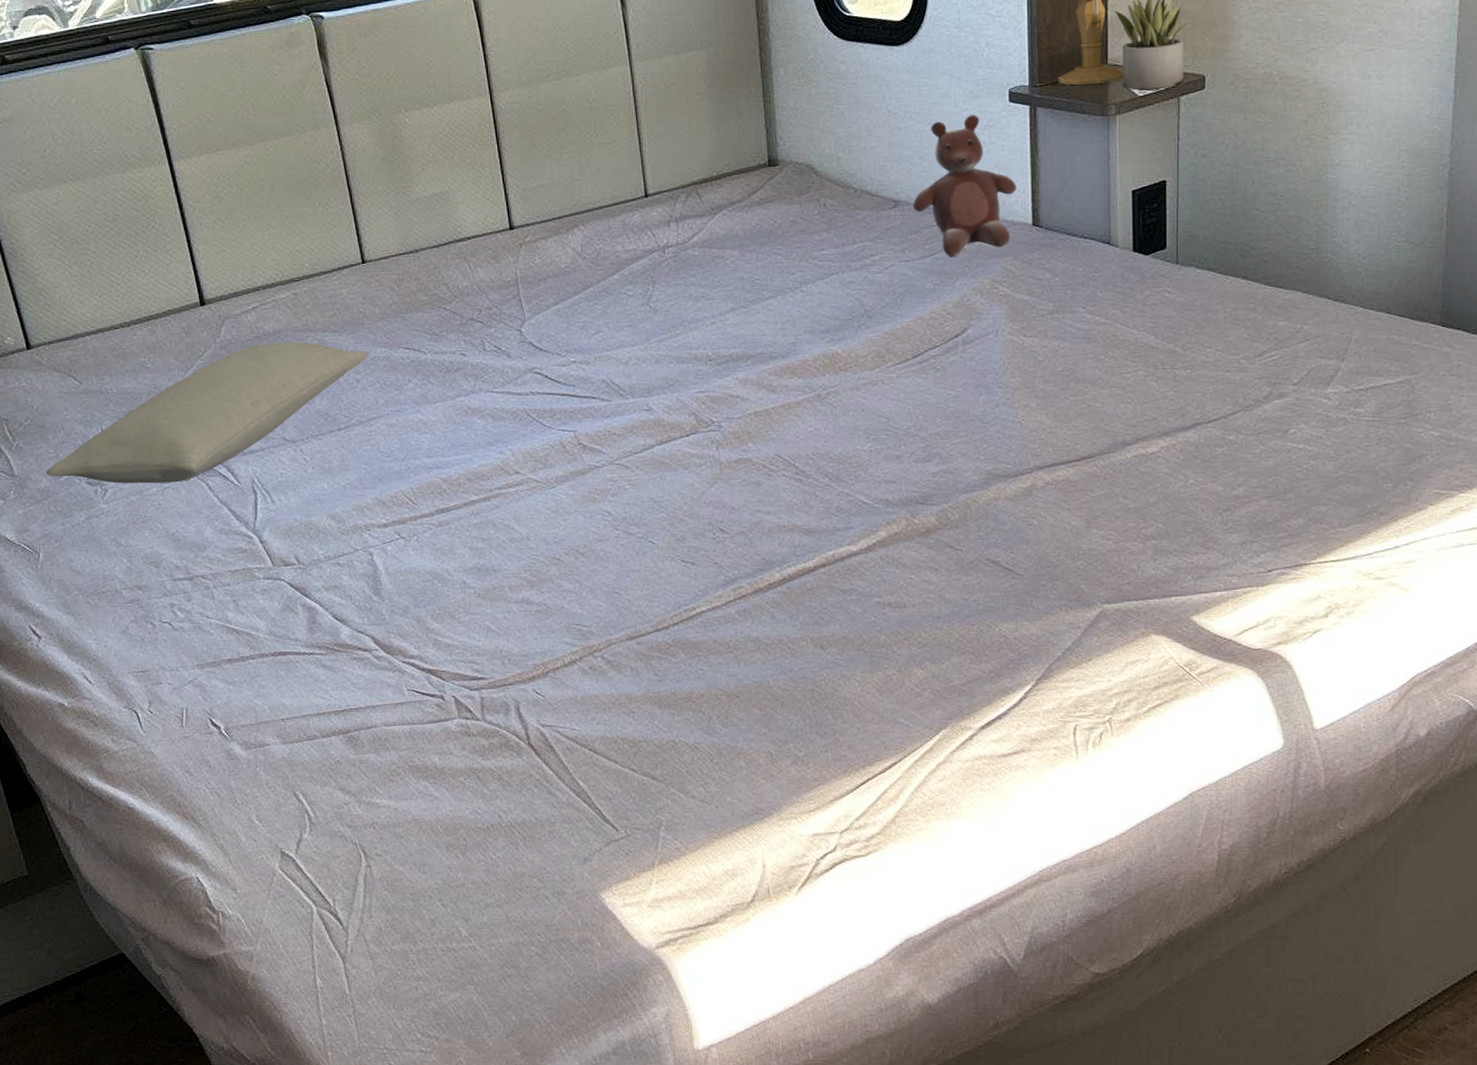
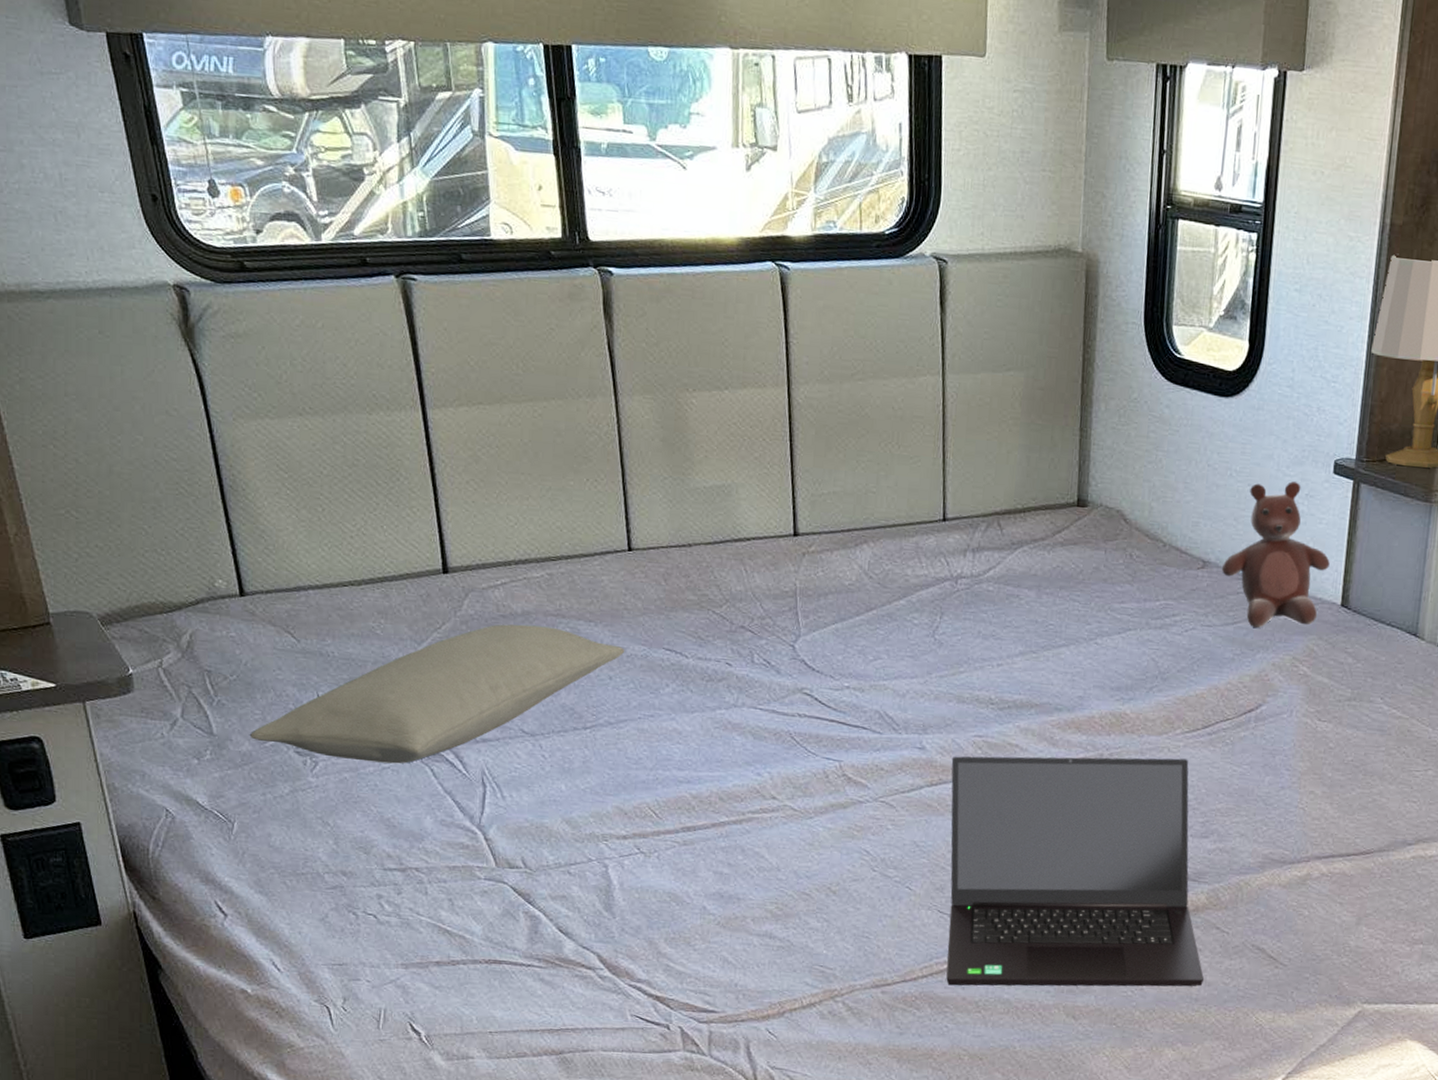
laptop: none [678,389,943,630] -> present [946,756,1204,987]

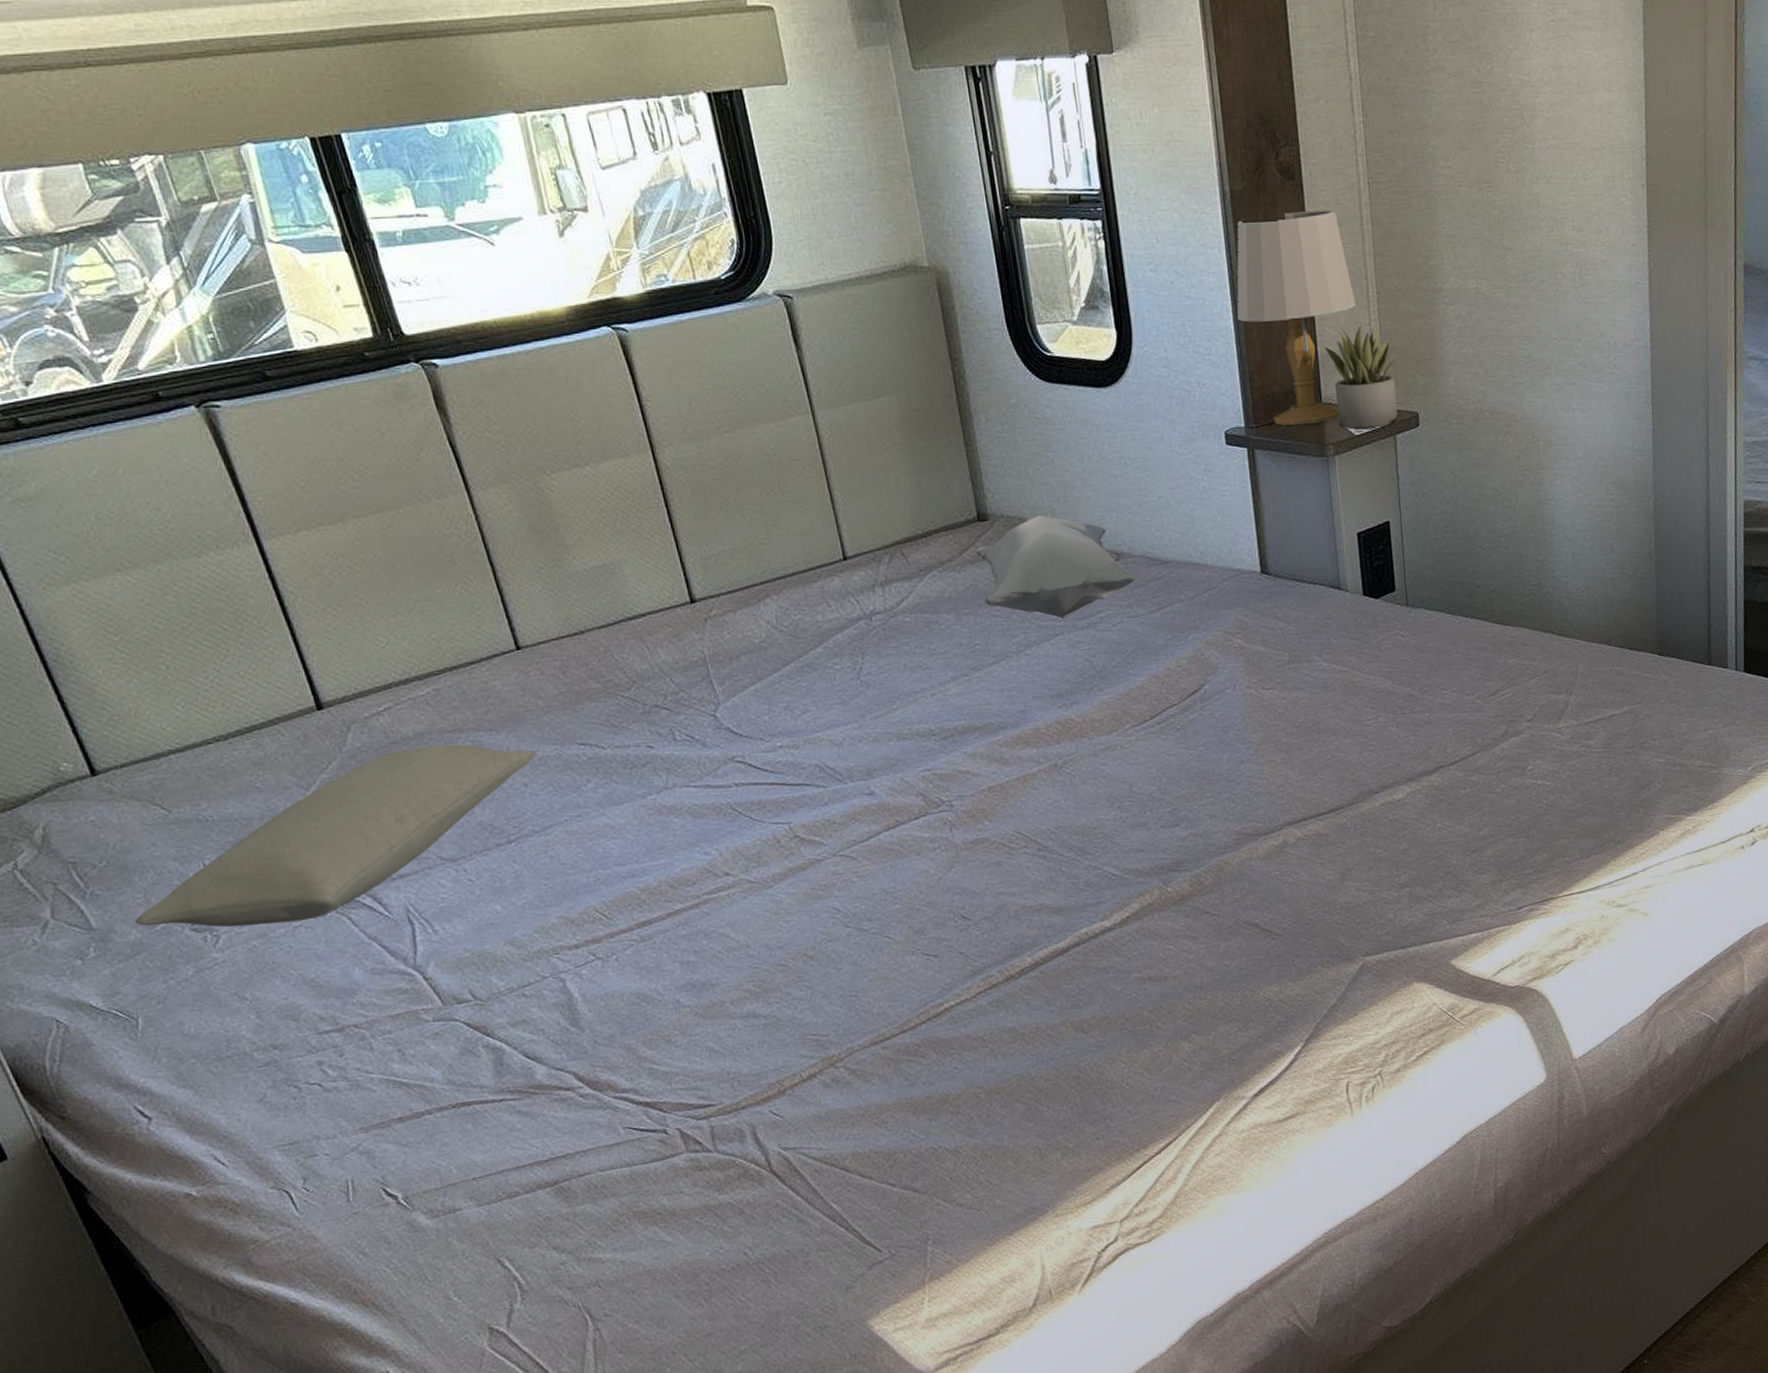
laptop: present [946,756,1204,987] -> none [904,752,1204,1027]
cushion: none [1067,510,1218,614] -> present [975,514,1137,618]
teddy bear: present [1222,481,1330,628] -> none [1136,459,1242,610]

